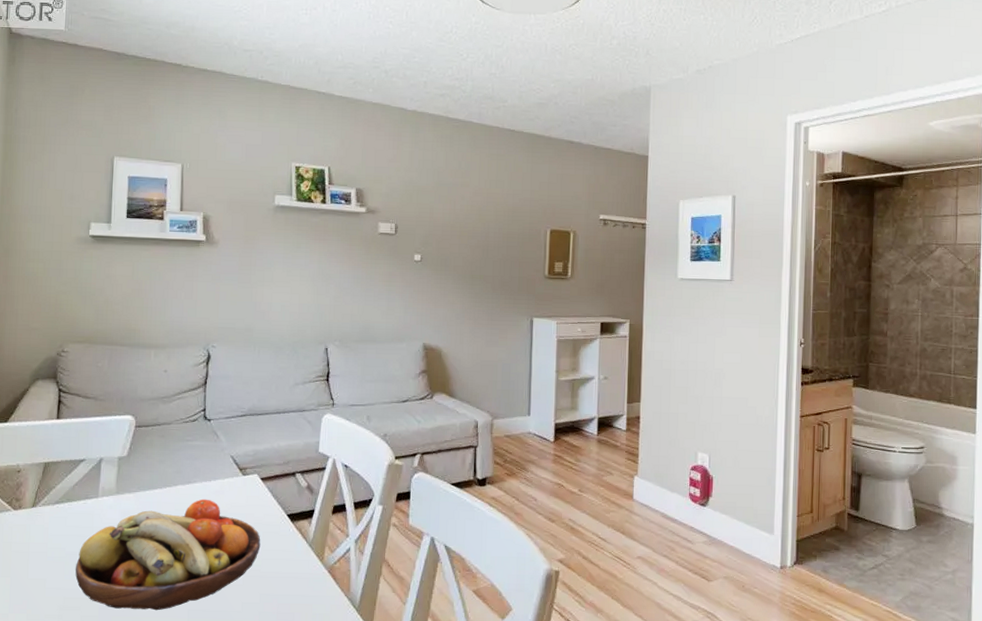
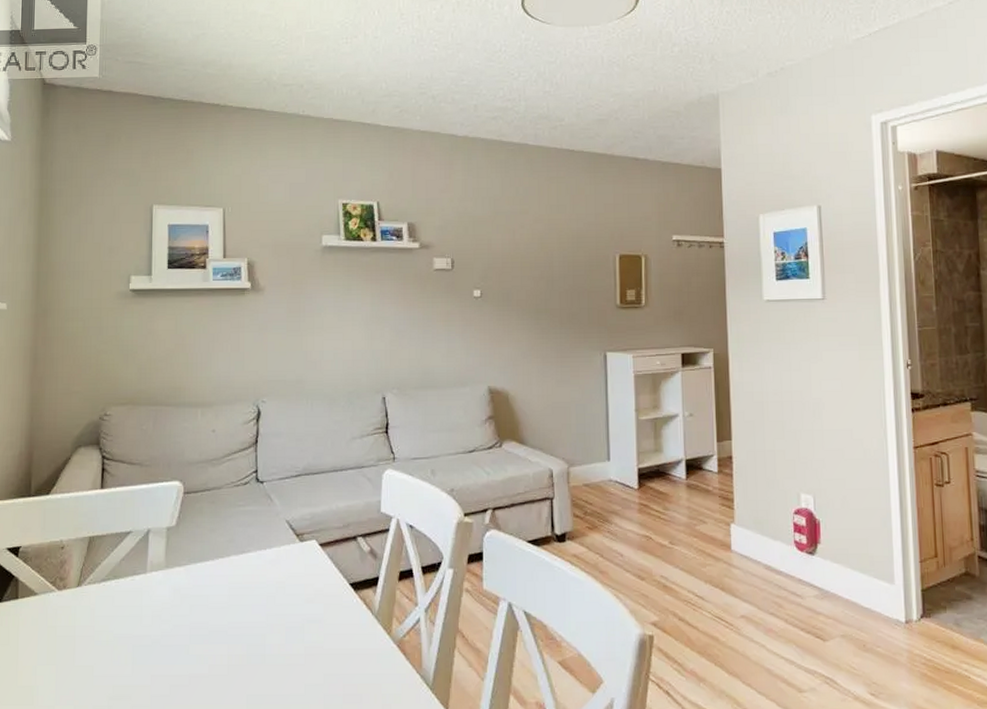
fruit bowl: present [75,499,261,611] -> none [124,569,322,697]

